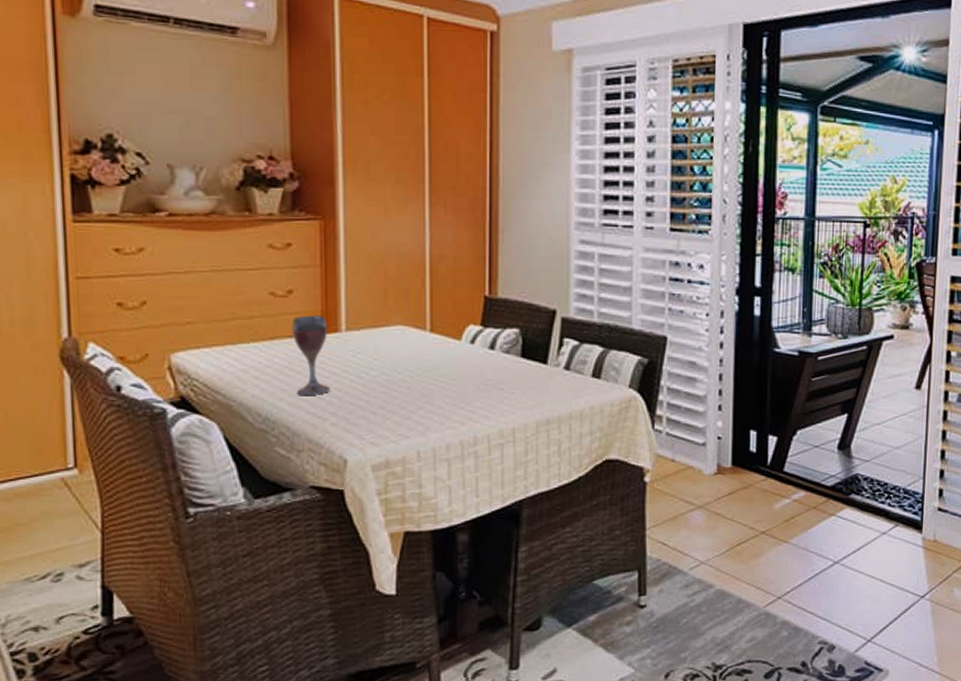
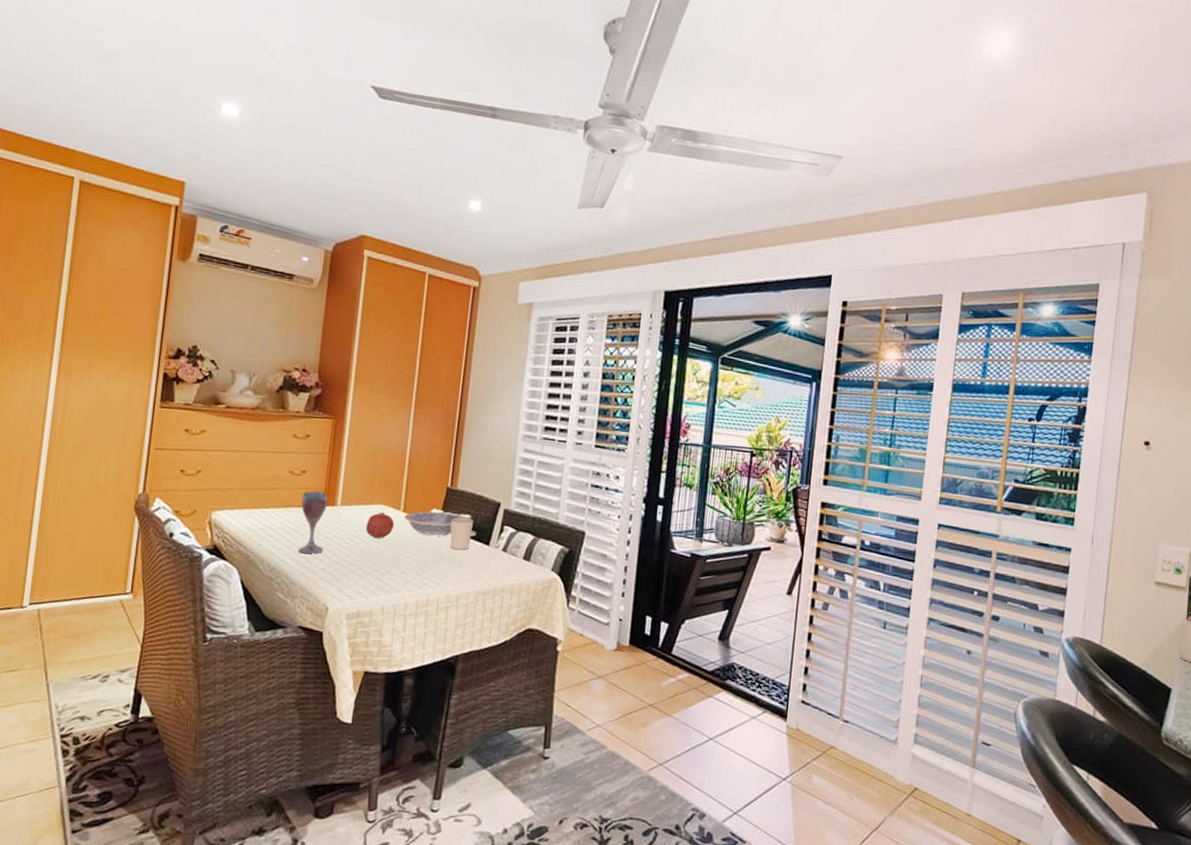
fruit: none [384,335,421,367] -> present [366,512,395,538]
bowl: none [433,328,515,360] -> present [404,511,467,537]
cup: none [493,332,528,373] -> present [450,517,476,550]

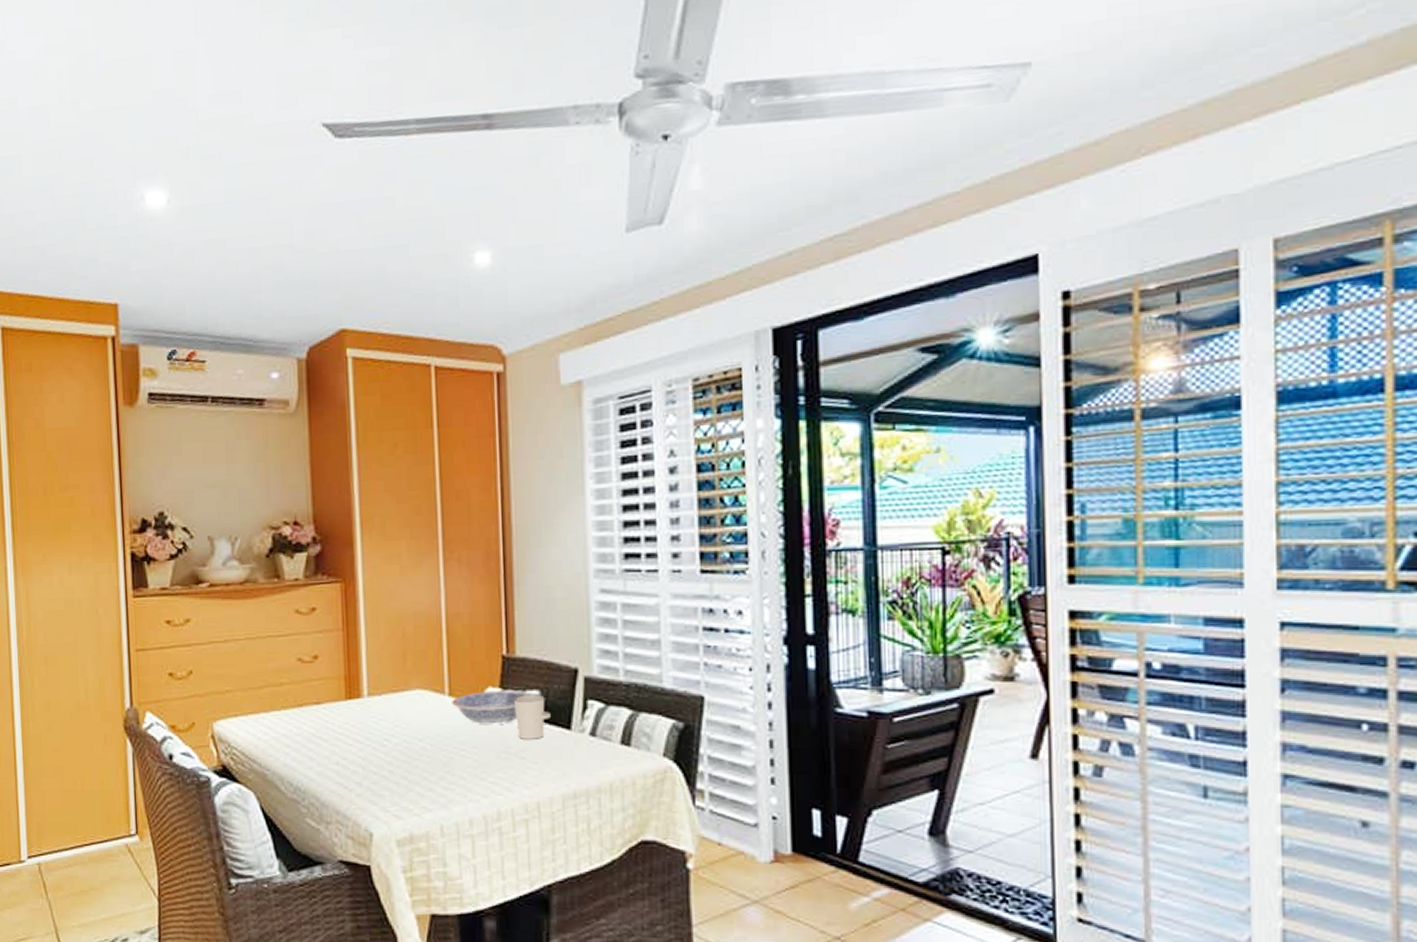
cup: present [298,491,328,554] -> none [318,681,356,765]
fruit: present [366,512,395,538] -> none [404,700,441,734]

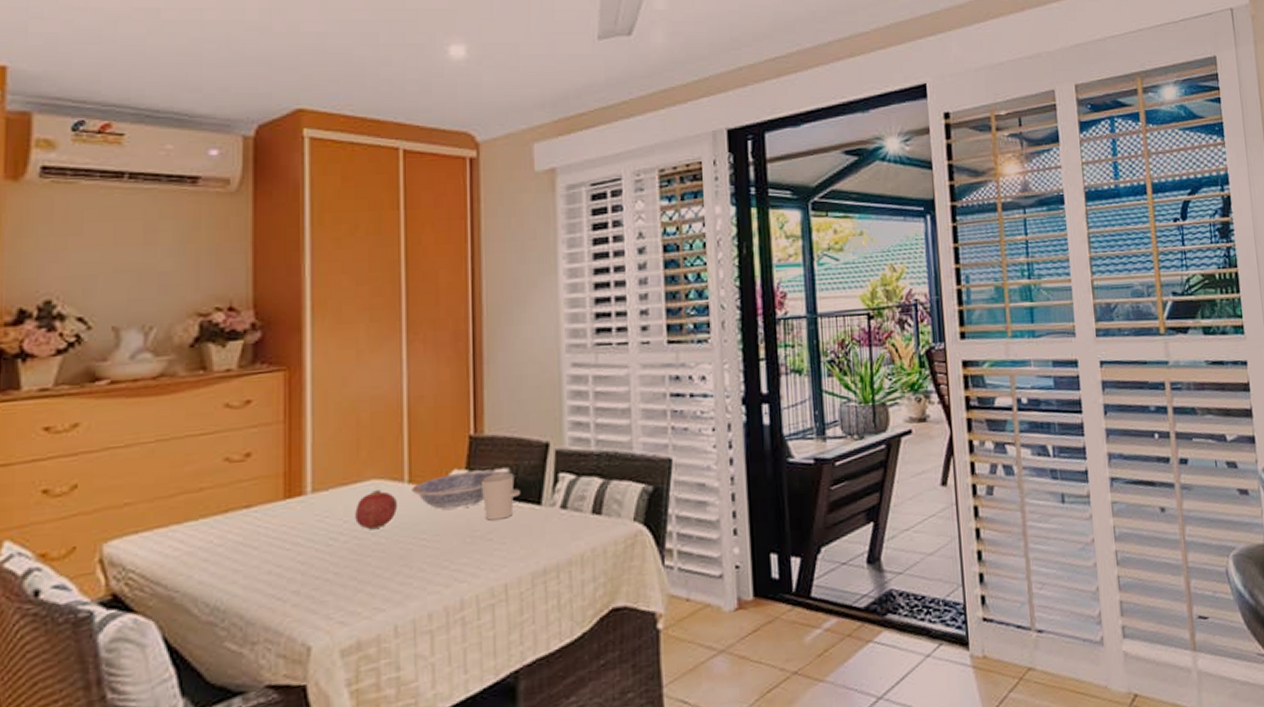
fruit: none [404,700,441,734] -> present [355,490,398,529]

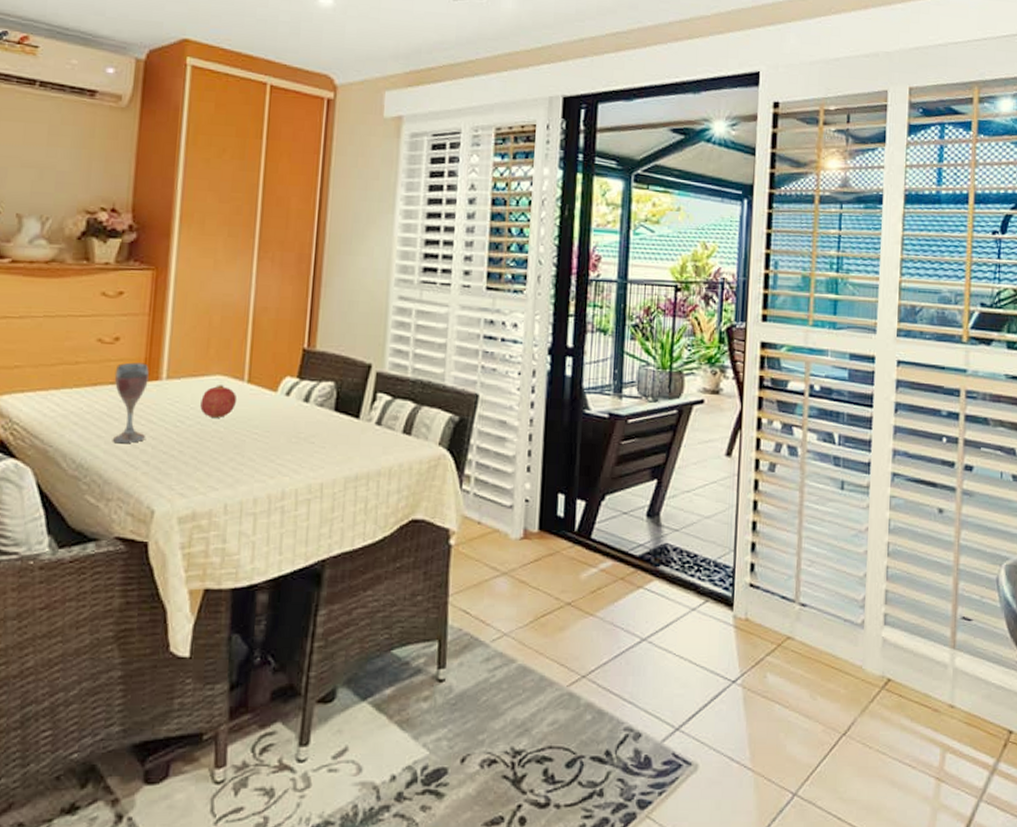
cup: none [248,478,294,576] -> present [112,362,149,444]
bowl: present [412,470,505,510] -> none [250,379,330,412]
cup: present [480,472,520,521] -> none [309,385,342,426]

